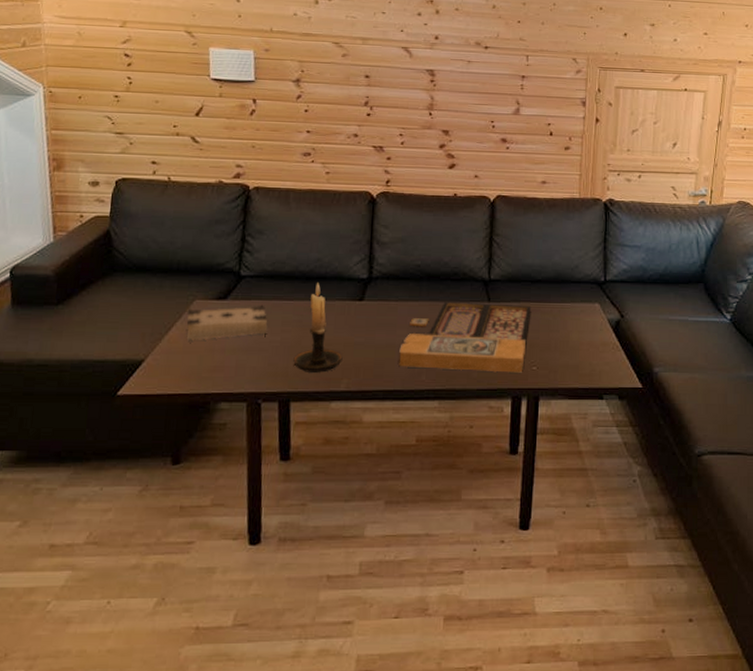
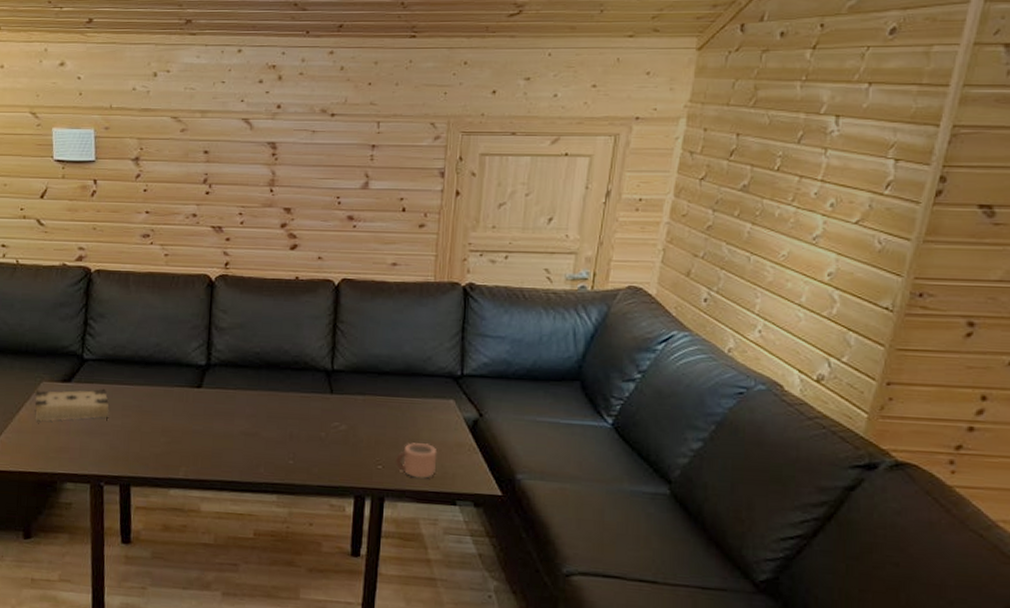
candle holder: present [293,283,343,373] -> none [133,368,181,459]
board game: present [399,301,532,373] -> none [237,391,378,471]
mug: none [549,344,586,376] -> present [396,442,438,478]

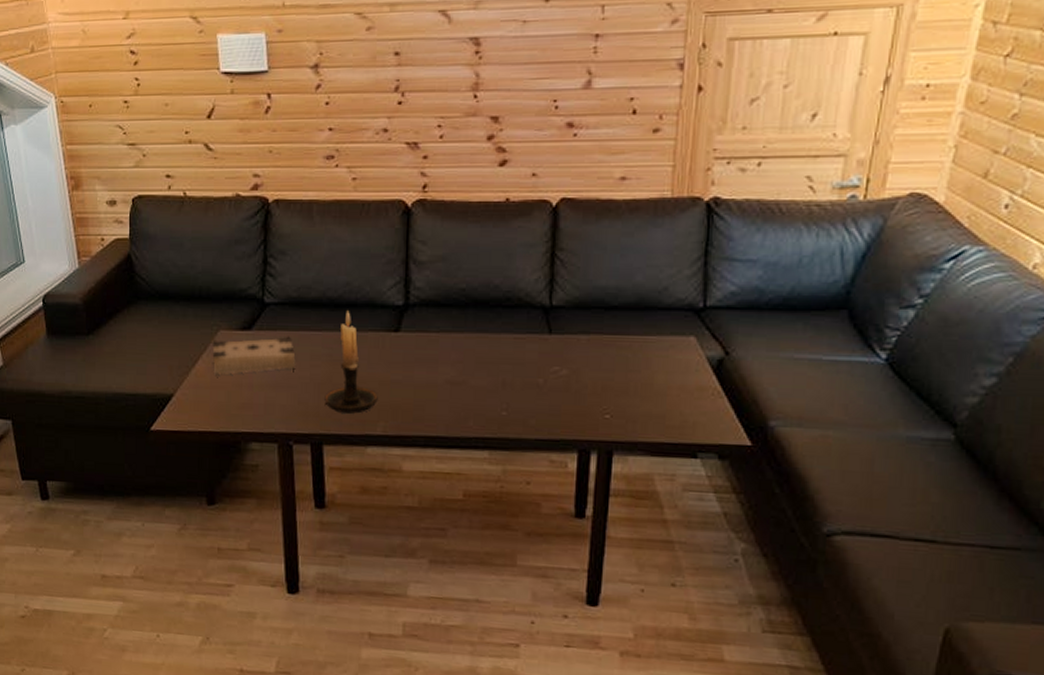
candle holder: none [133,368,181,459] -> present [324,311,378,414]
mug: present [396,442,438,478] -> none [626,387,675,428]

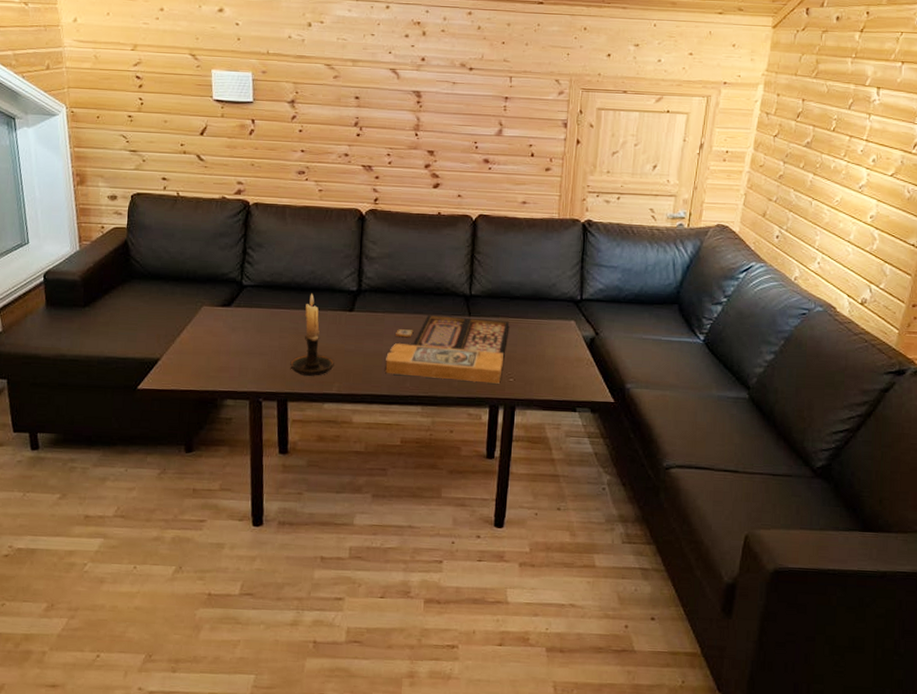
book: present [212,336,296,376] -> none [195,312,267,344]
board game: none [442,332,605,422] -> present [385,314,510,384]

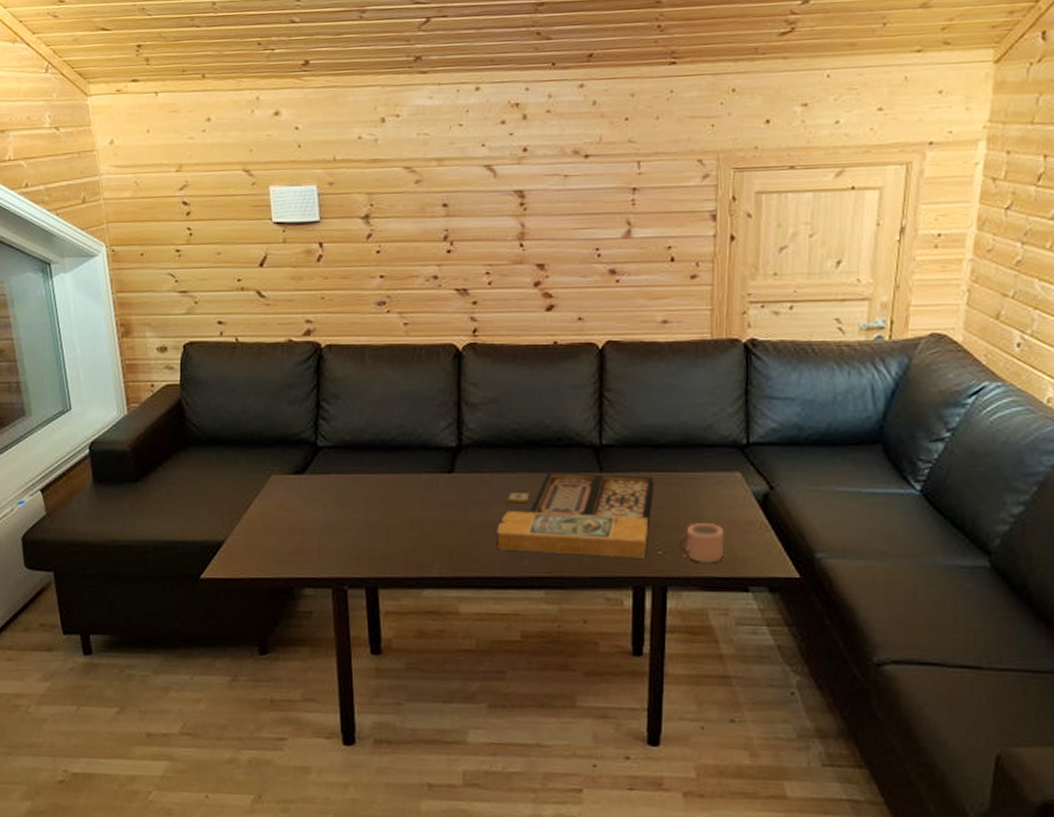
candle holder: present [290,293,334,376] -> none [379,453,433,556]
mug: none [525,358,561,389] -> present [678,523,725,563]

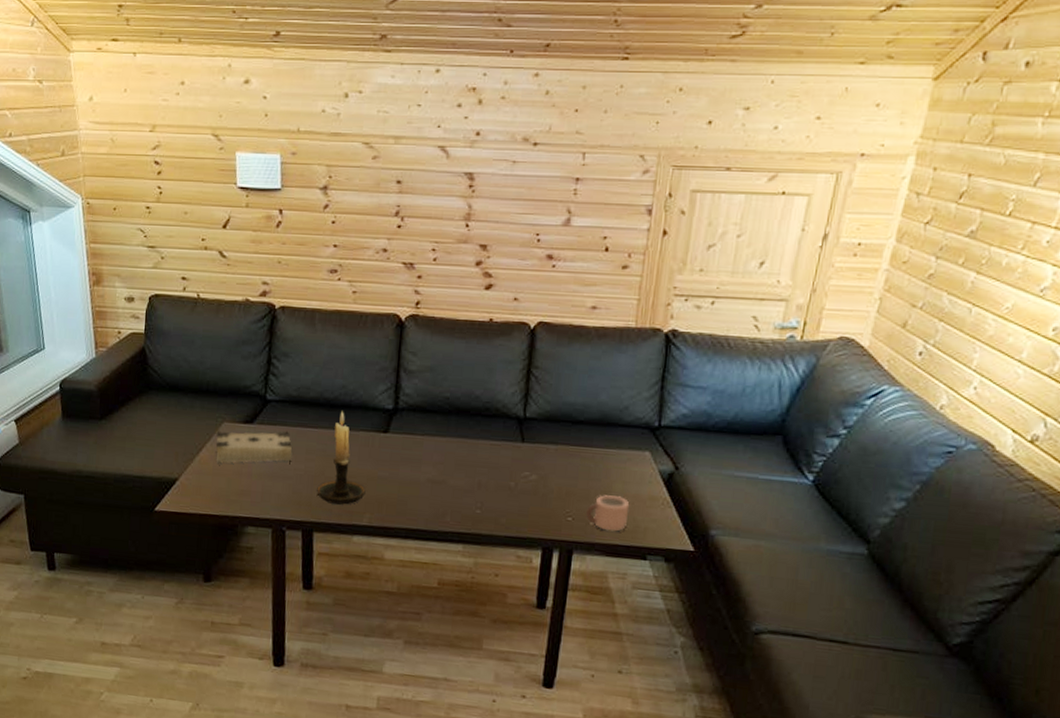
book: none [264,479,350,521] -> present [215,430,293,464]
candle holder: none [379,453,433,556] -> present [317,411,366,505]
board game: present [497,472,654,558] -> none [423,438,571,523]

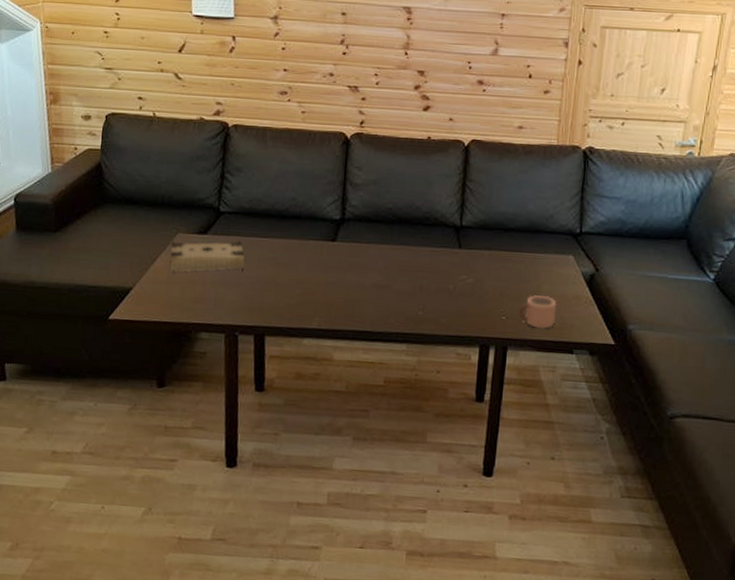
candle holder: present [317,411,366,505] -> none [268,221,315,310]

